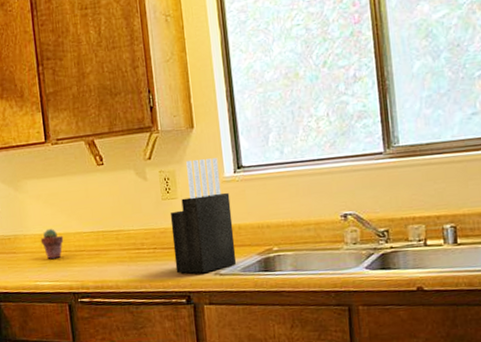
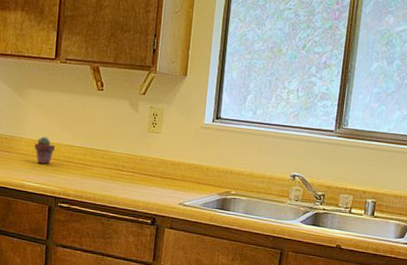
knife block: present [170,158,237,274] -> none [147,102,205,201]

